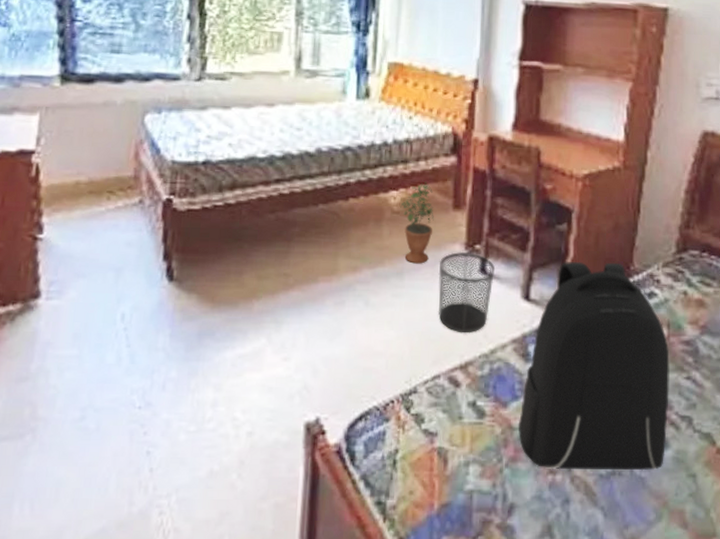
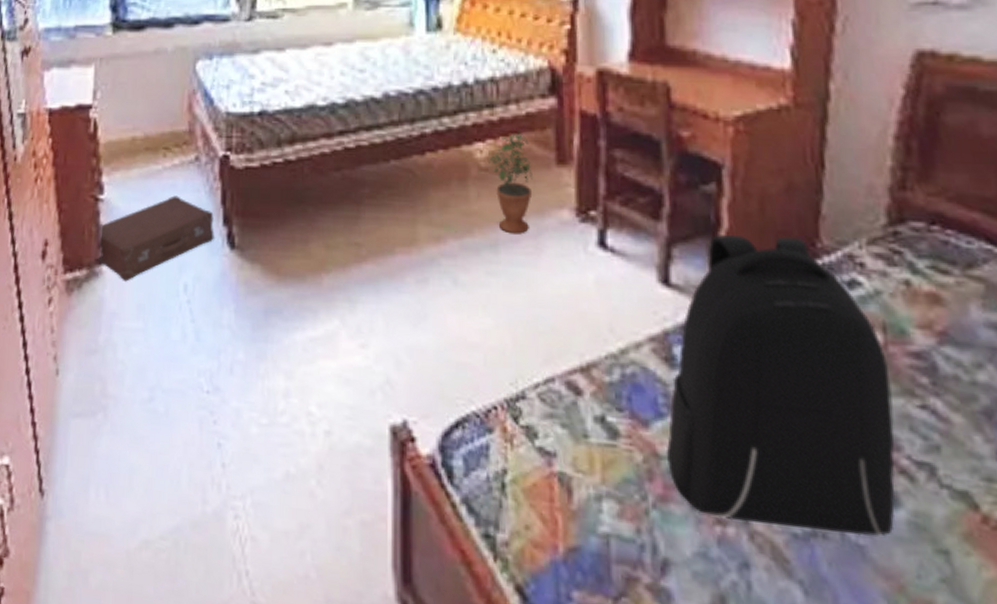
suitcase: none [30,234,155,312] -> present [95,195,214,280]
waste bin: present [438,251,495,334] -> none [543,219,618,326]

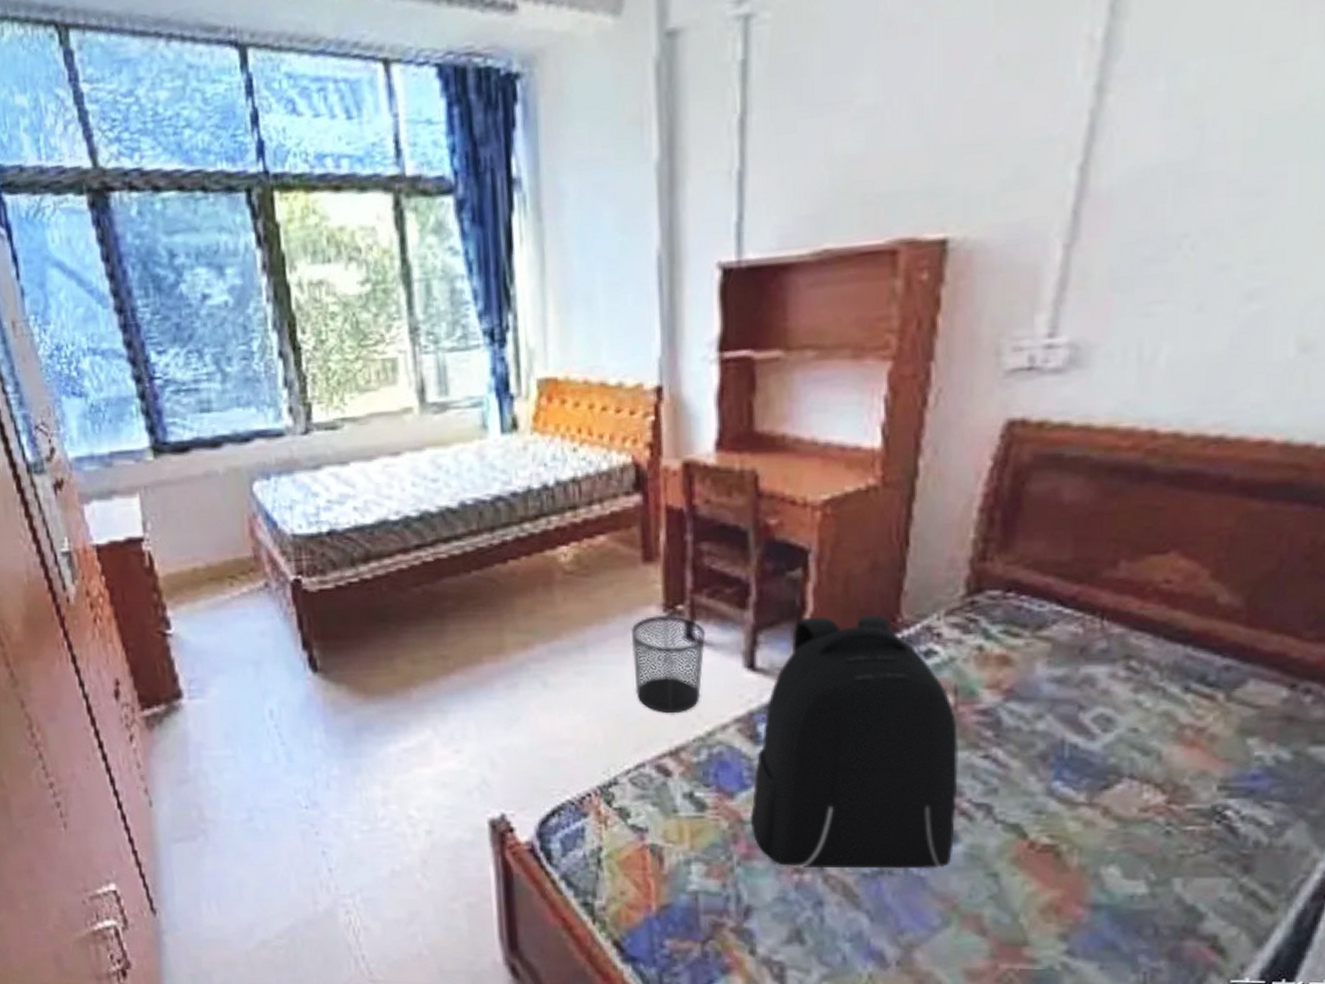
suitcase: present [95,195,214,280] -> none [172,624,295,711]
potted plant: present [489,130,533,234] -> none [573,530,619,634]
waste bin: none [543,219,618,326] -> present [630,614,705,714]

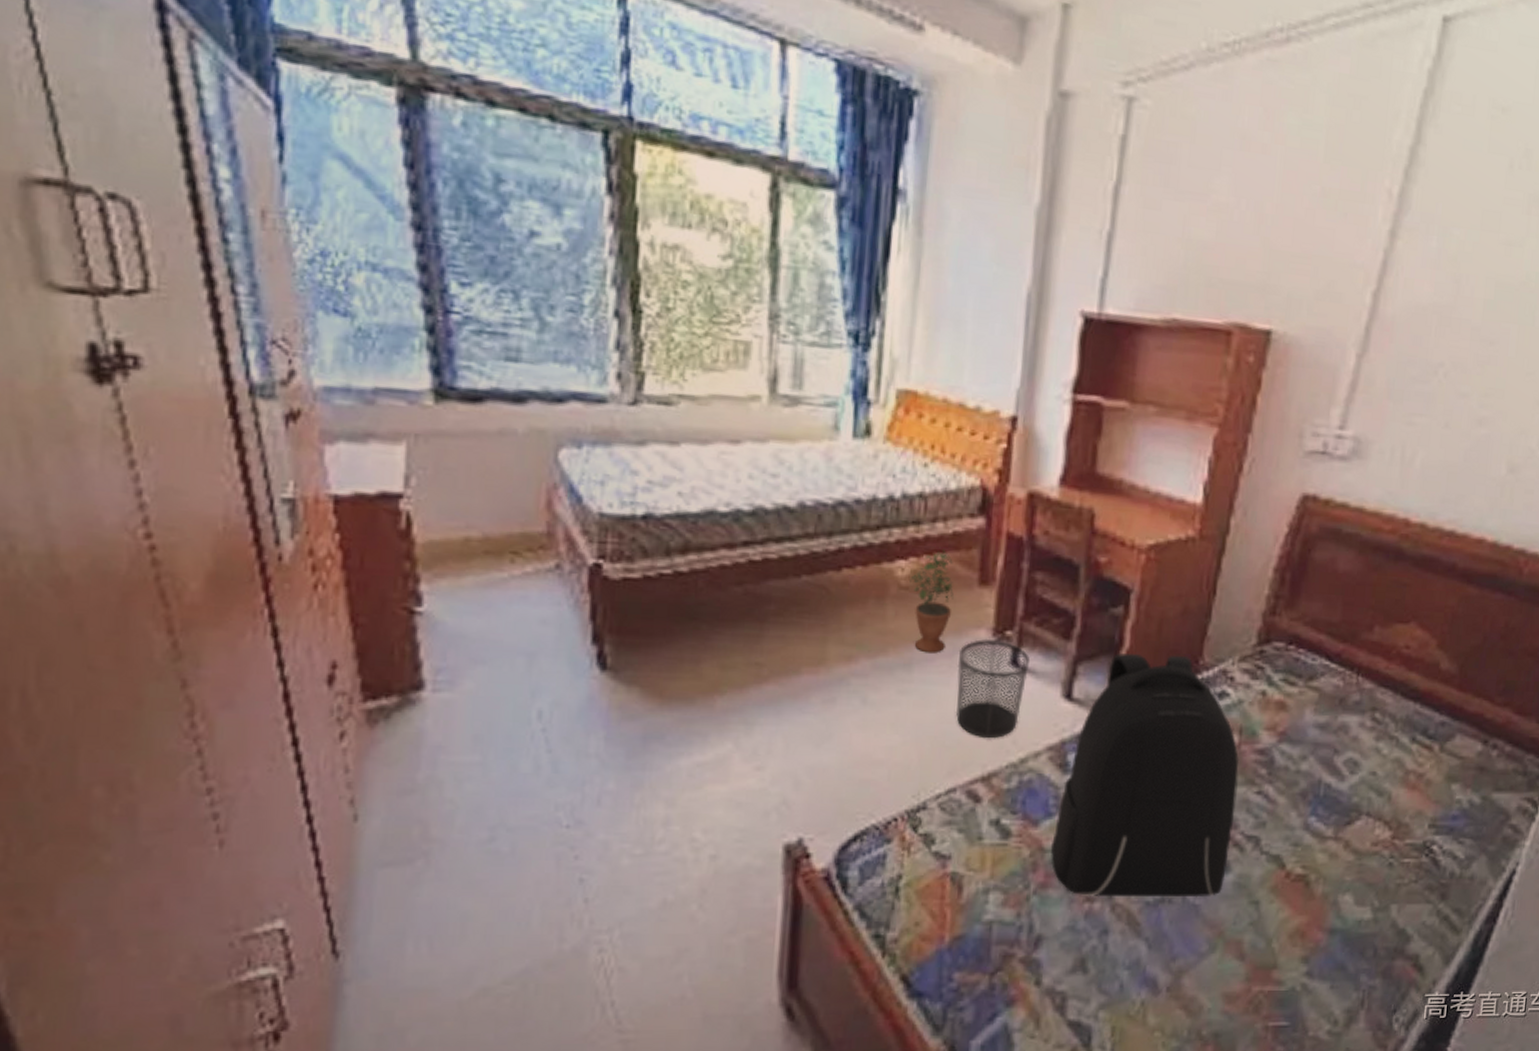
potted plant: none [573,530,619,634] -> present [909,548,954,653]

